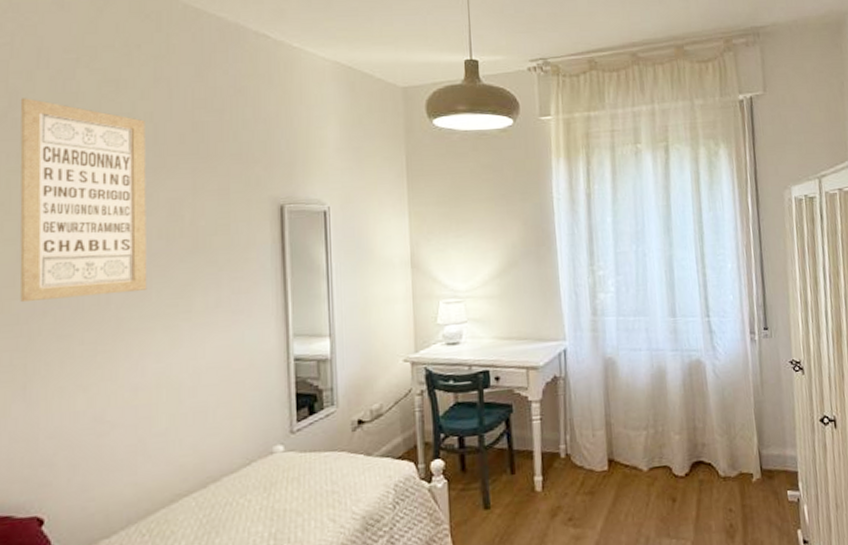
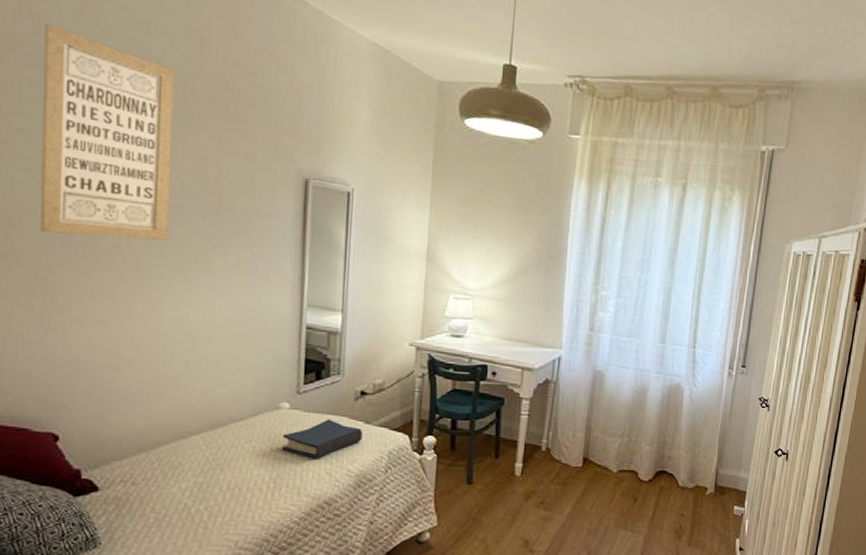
hardback book: none [278,457,364,506] -> present [281,419,362,459]

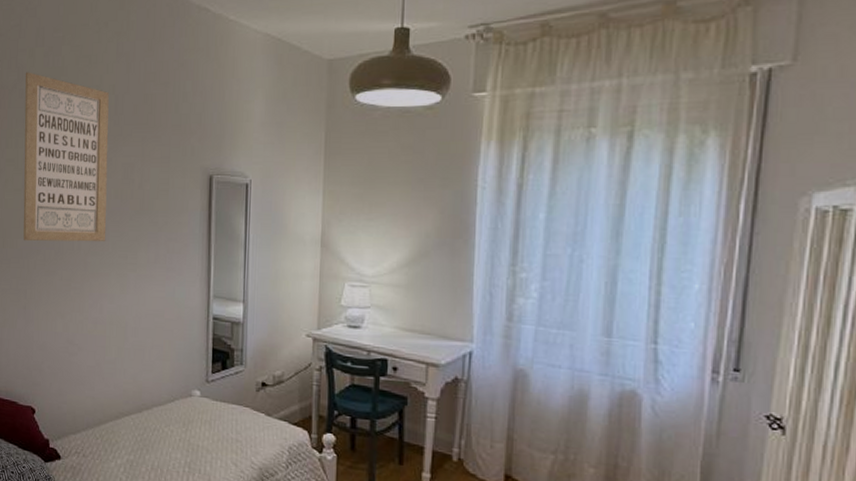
hardback book: present [281,419,362,459] -> none [194,409,264,448]

